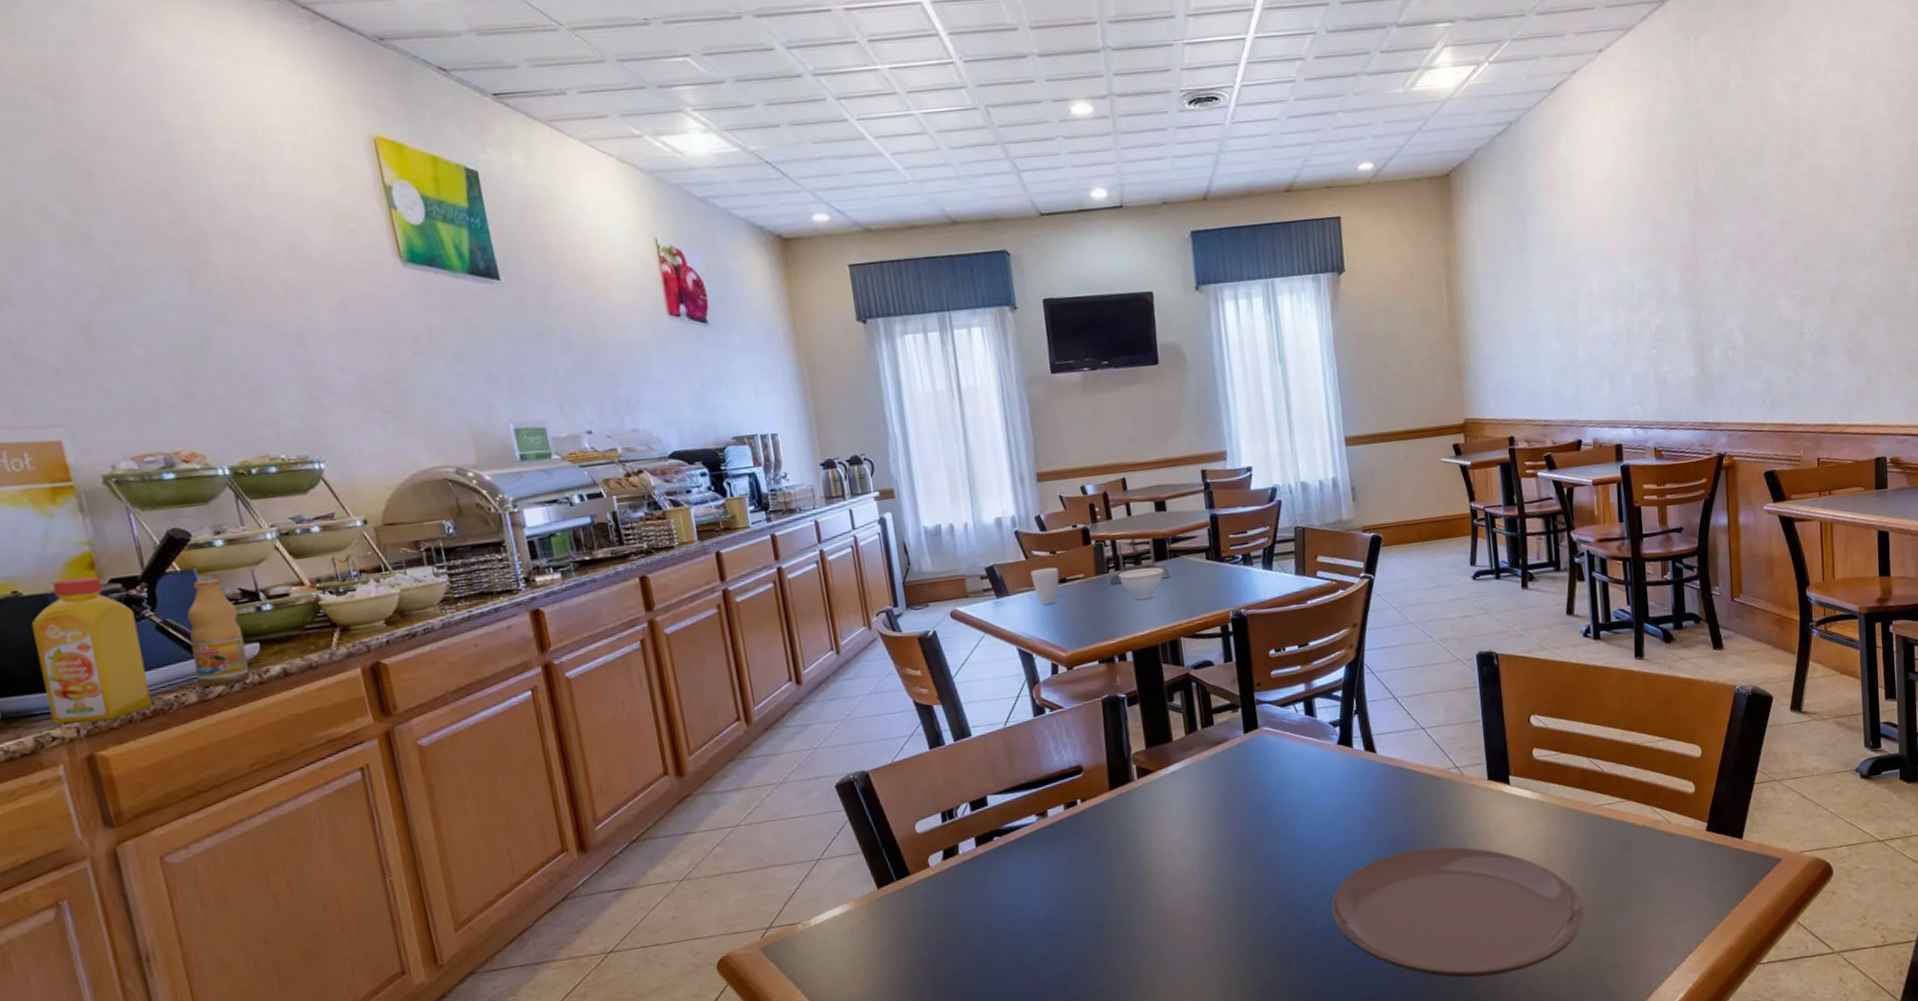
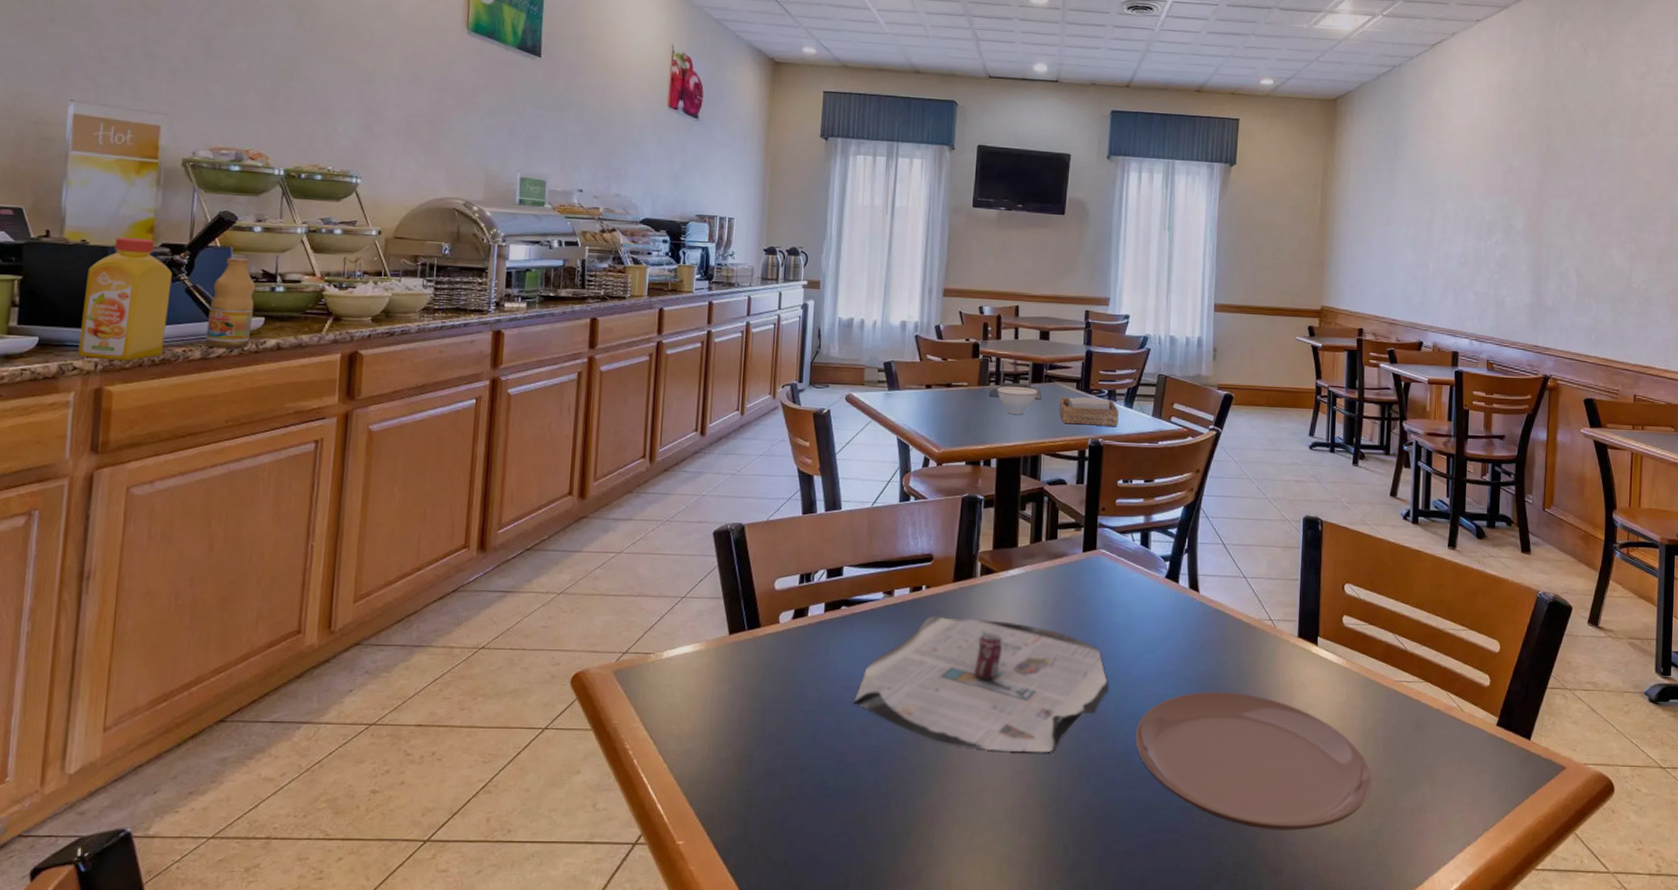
newspaper: none [1026,820,1296,957] -> present [853,616,1109,753]
cup: present [1030,567,1060,606] -> none [921,371,947,405]
napkin holder: none [1190,564,1260,600] -> present [1059,396,1119,427]

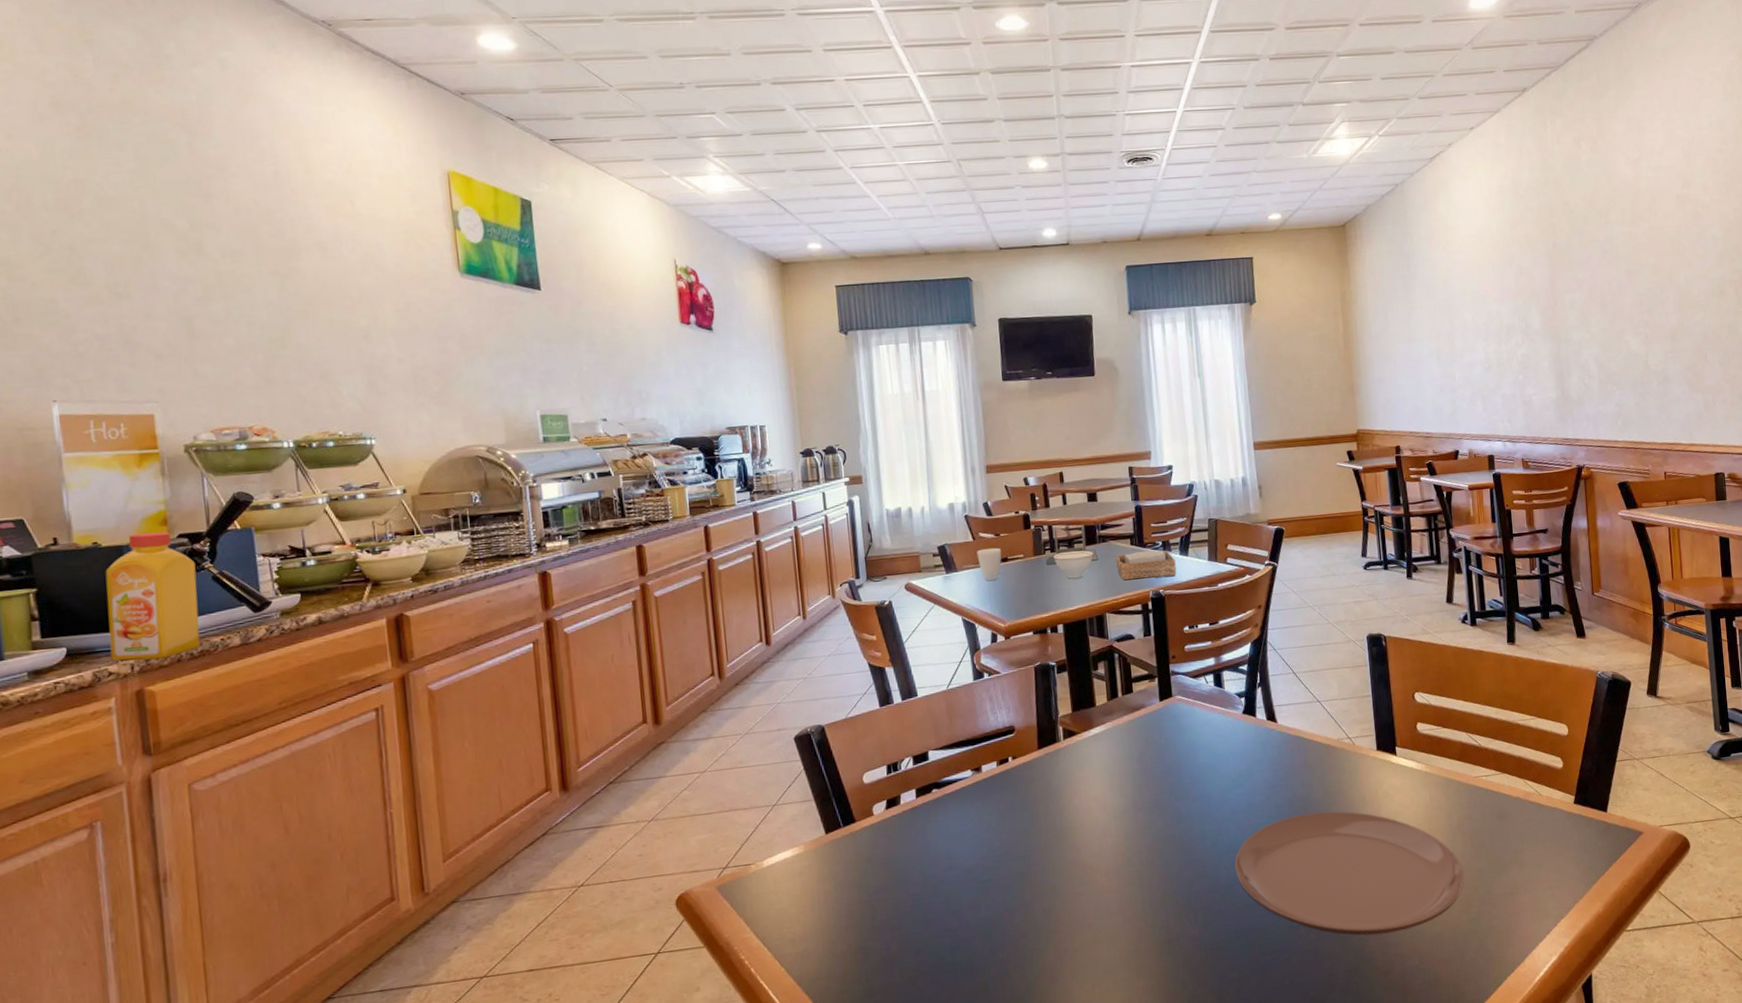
fruit juice: present [205,257,256,350] -> none [240,536,289,633]
newspaper: present [853,616,1109,753] -> none [958,779,1203,906]
cup: none [921,371,947,405] -> present [977,547,1002,581]

